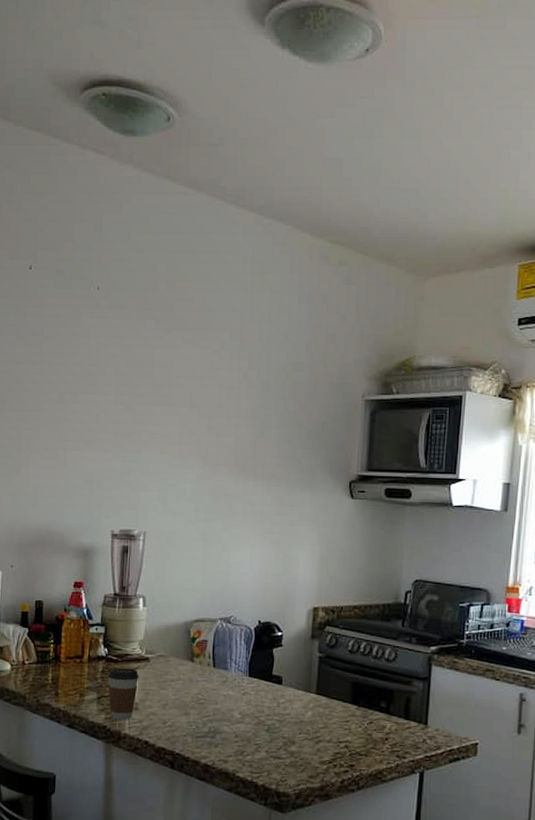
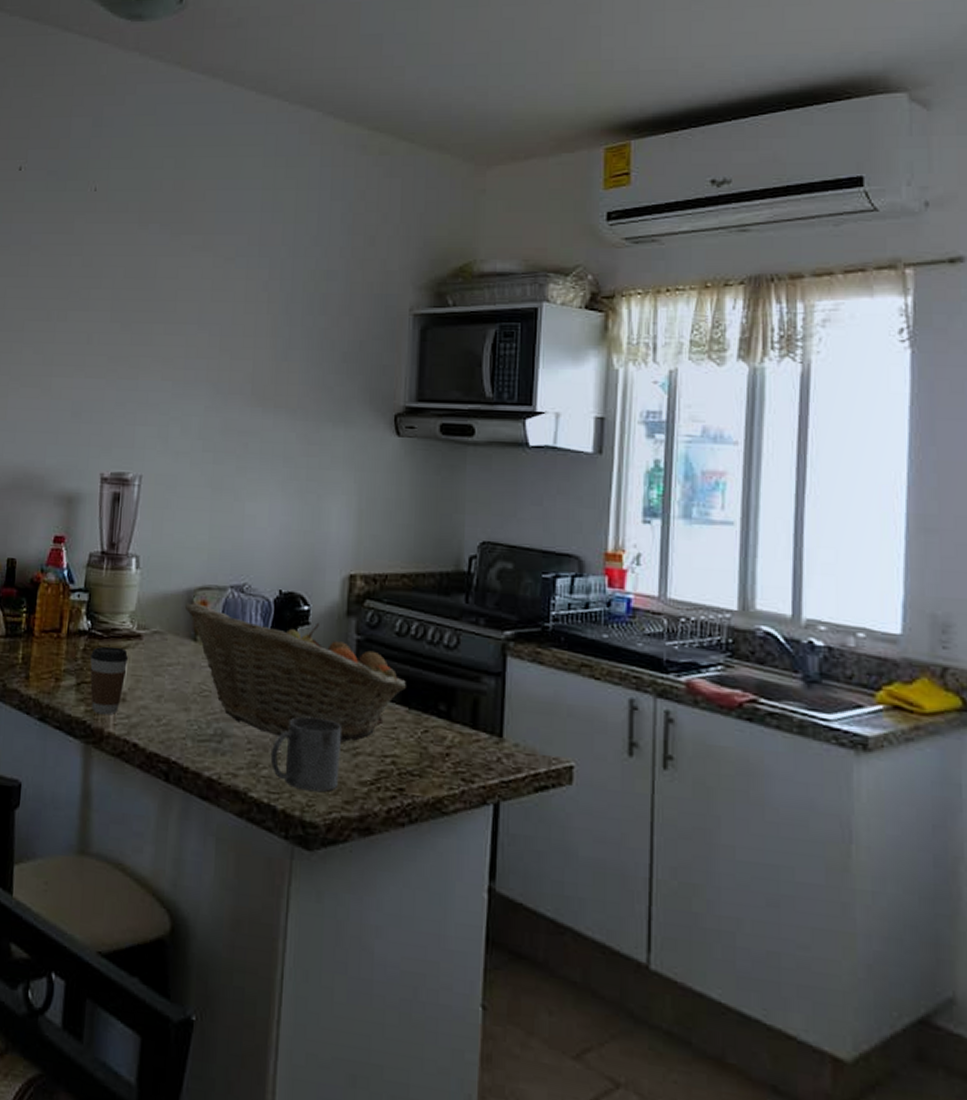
fruit basket: none [184,631,356,733] -> present [185,602,406,742]
mug: none [253,715,307,771] -> present [271,716,341,792]

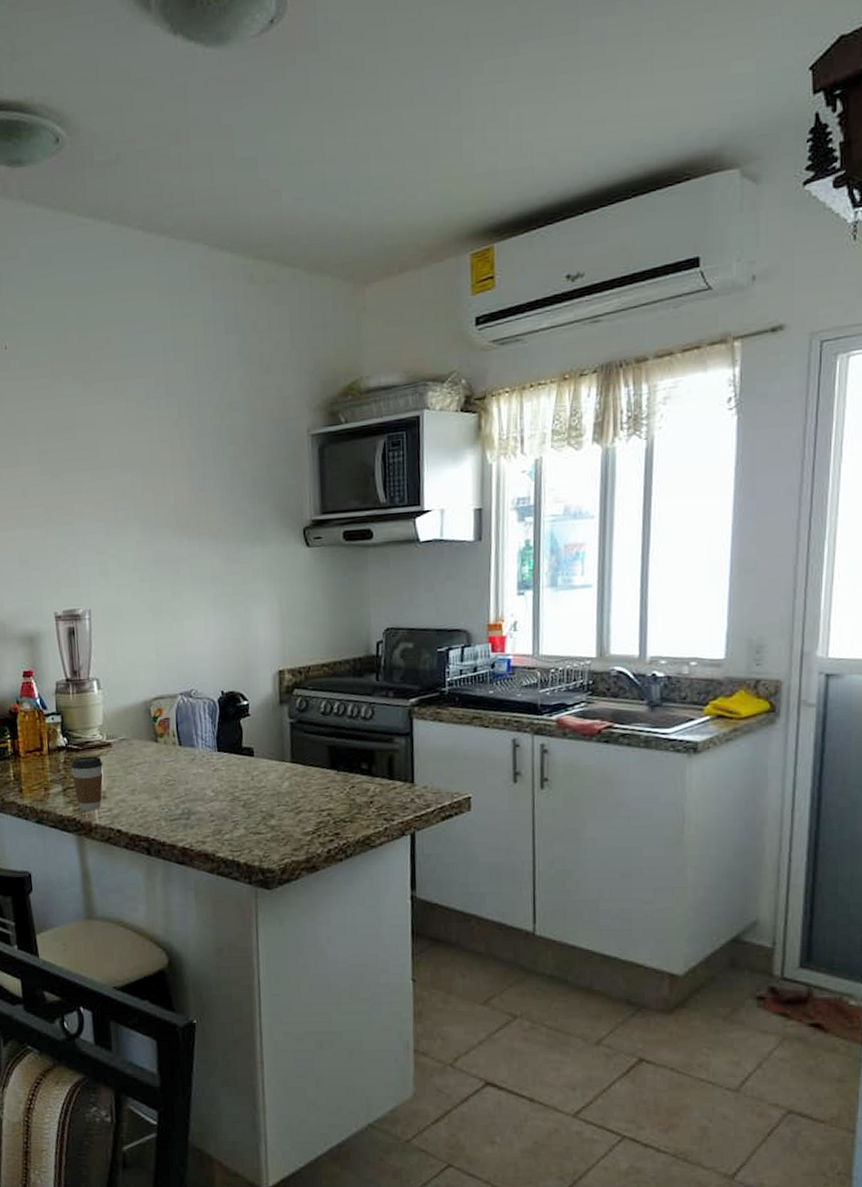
fruit basket: present [185,602,406,742] -> none [144,710,334,808]
mug: present [271,716,341,792] -> none [231,788,287,846]

